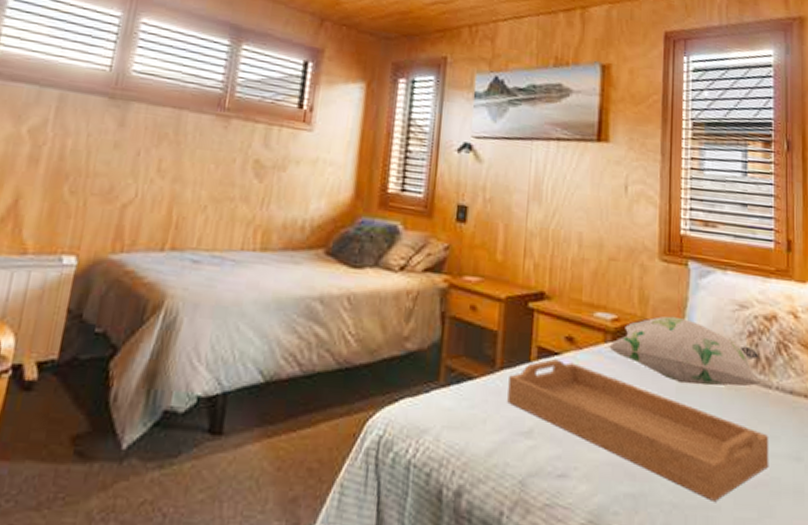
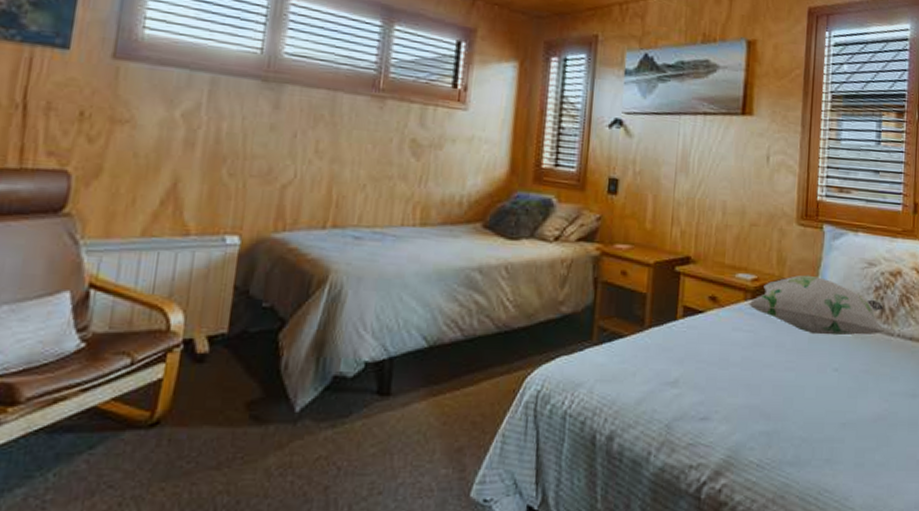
serving tray: present [507,359,769,501] -> none [655,317,890,435]

